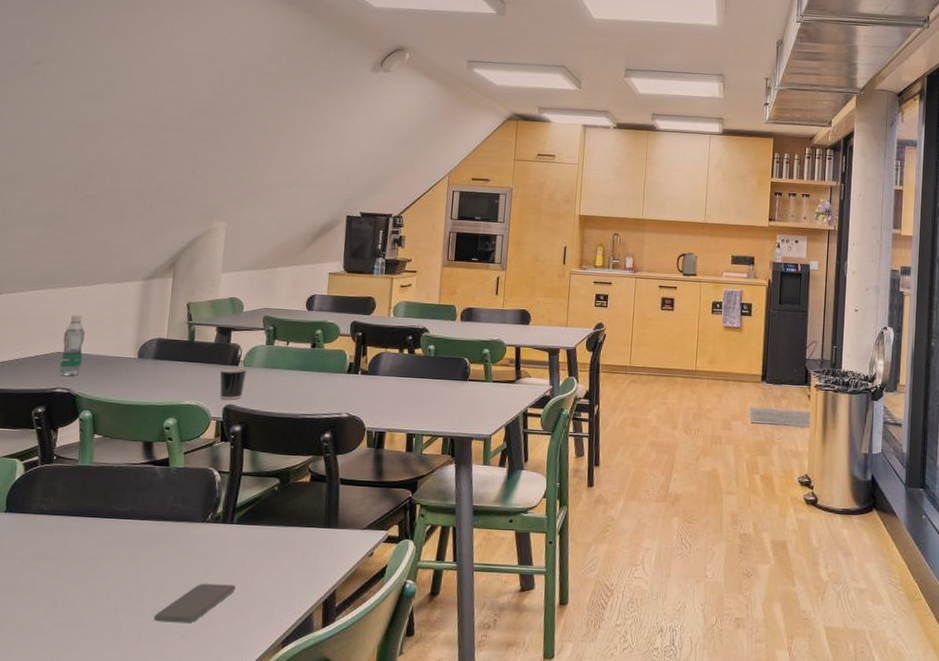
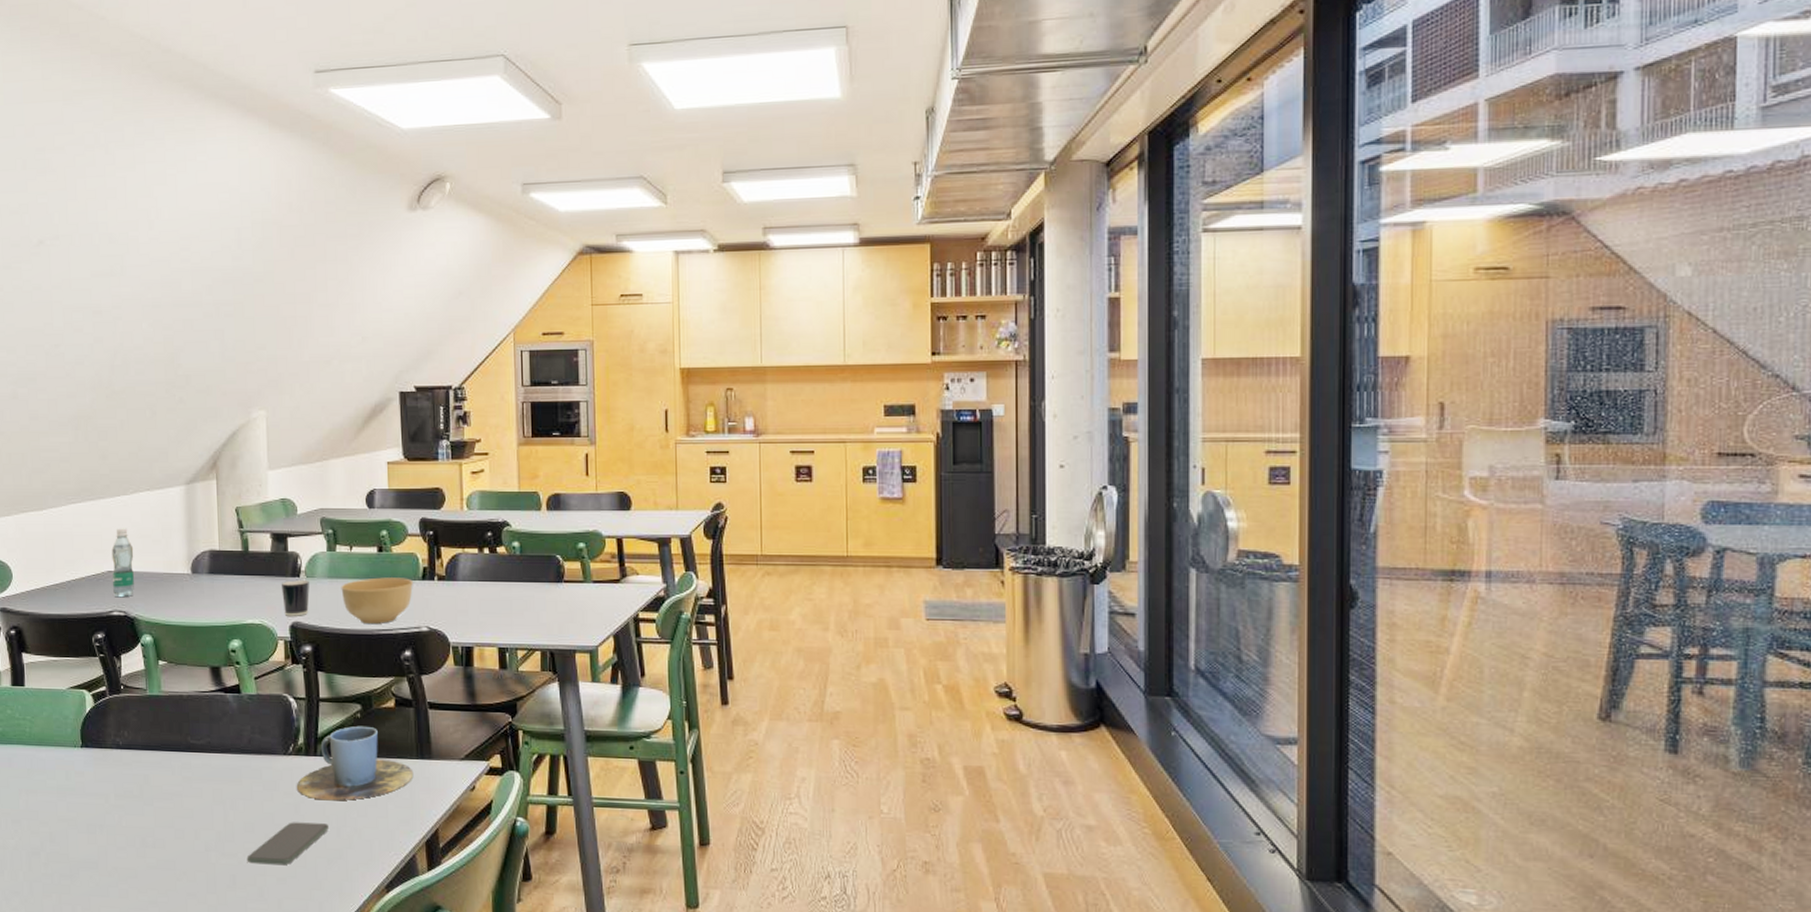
cup: none [211,497,320,565] -> present [297,725,414,801]
bowl: none [274,369,339,409] -> present [341,577,413,624]
kettle: present [676,252,698,277] -> none [811,405,840,437]

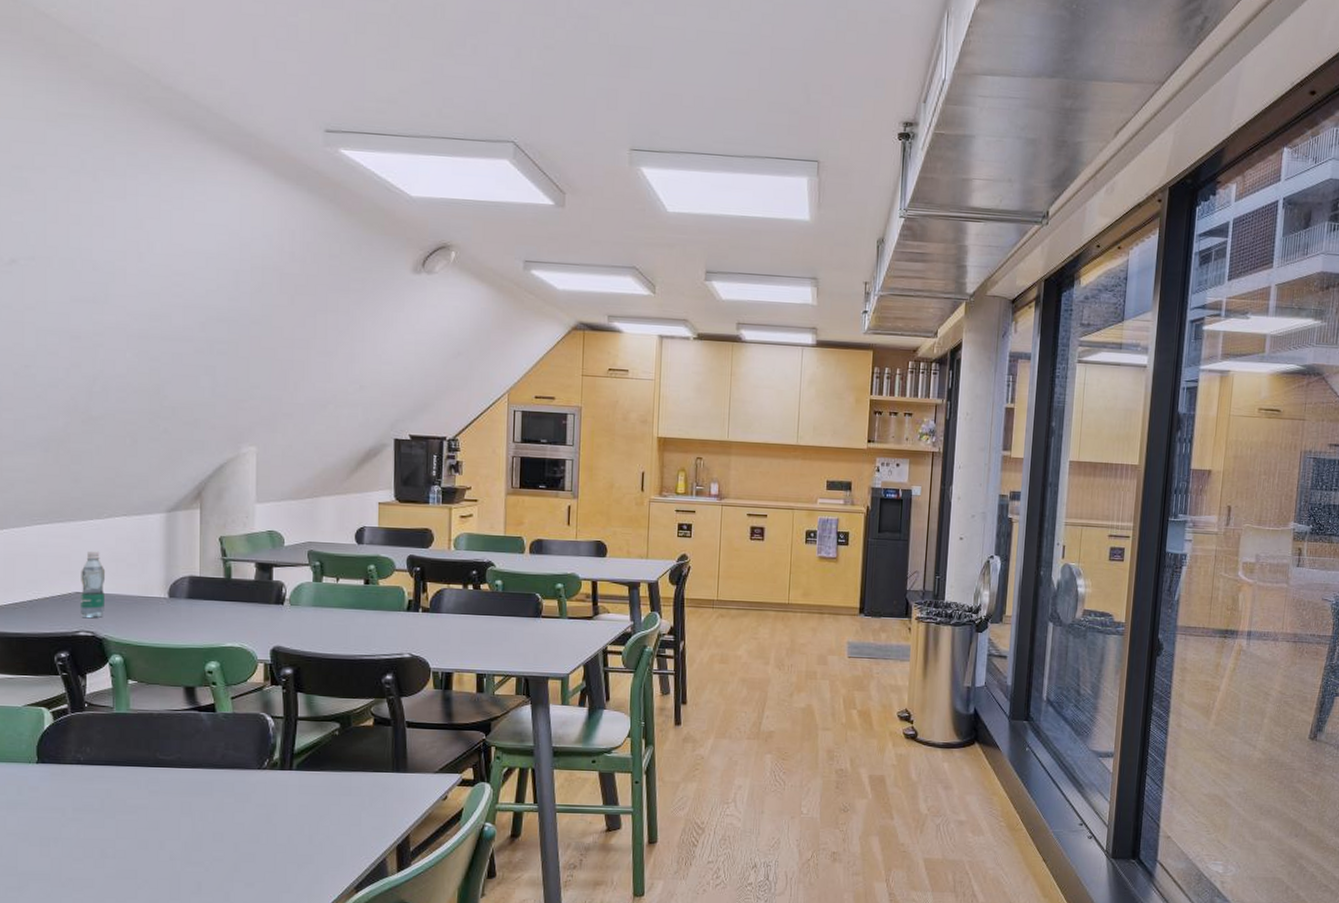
smartphone: present [246,822,329,865] -> none [214,831,301,871]
mug: present [282,580,310,616] -> none [264,607,293,641]
cup: present [297,725,414,801] -> none [270,742,388,811]
bowl: present [341,577,413,624] -> none [325,607,398,650]

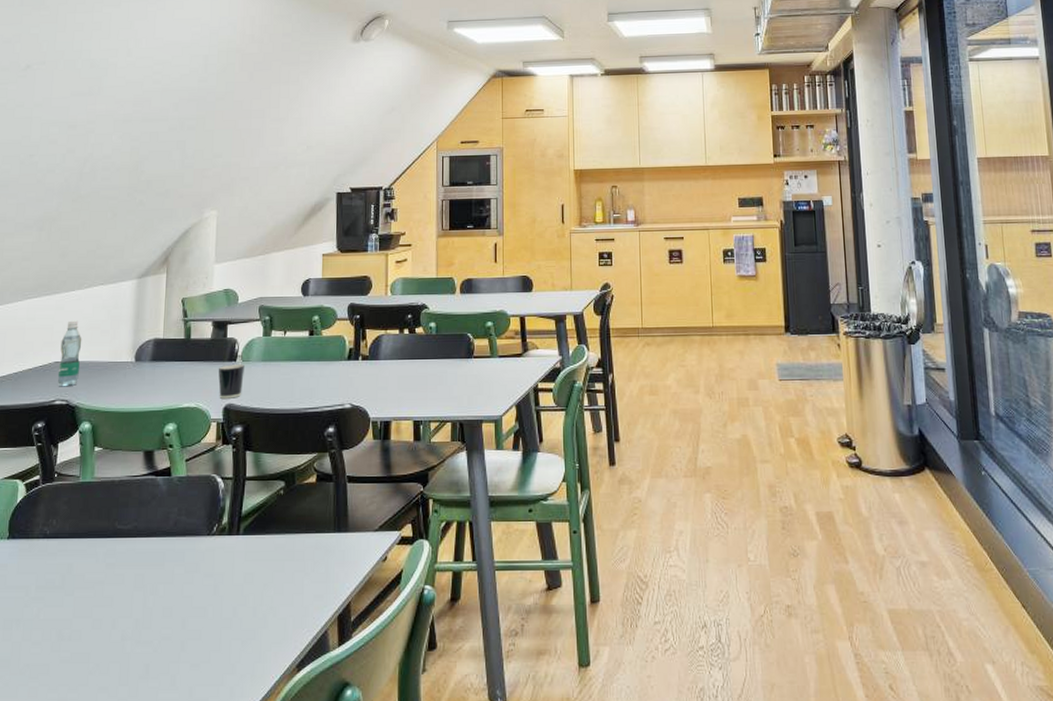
mug: none [264,607,293,641] -> present [218,364,244,399]

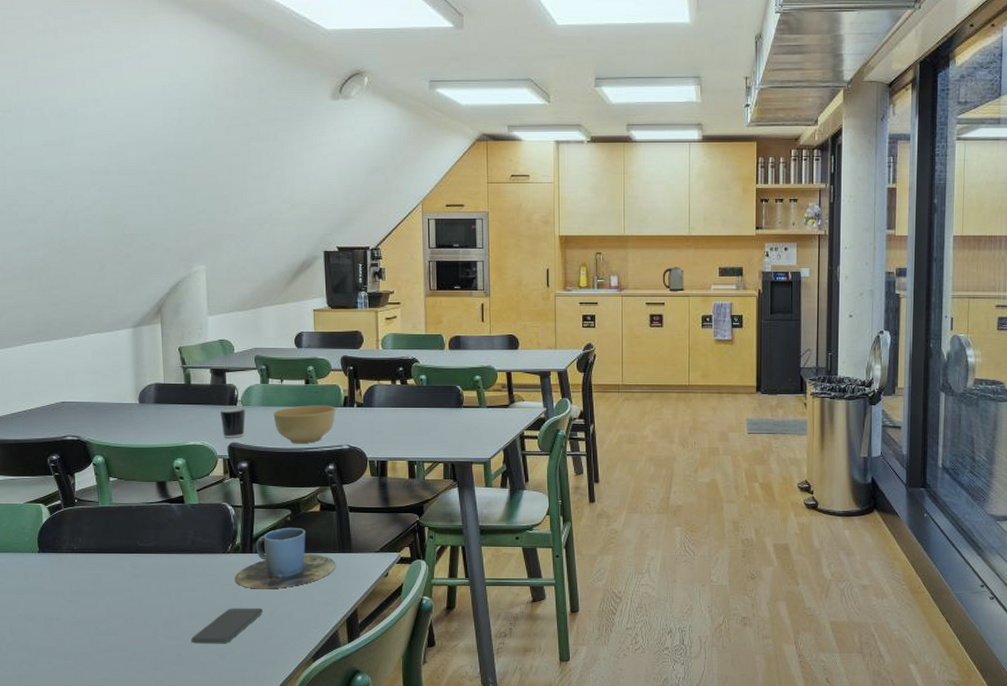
bottle: present [57,320,82,387] -> none [65,365,86,425]
smartphone: none [162,604,245,651] -> present [191,608,263,644]
cup: none [218,502,330,580] -> present [235,527,336,589]
bowl: none [273,359,339,403] -> present [273,405,336,443]
kettle: none [680,198,704,225] -> present [662,267,685,292]

